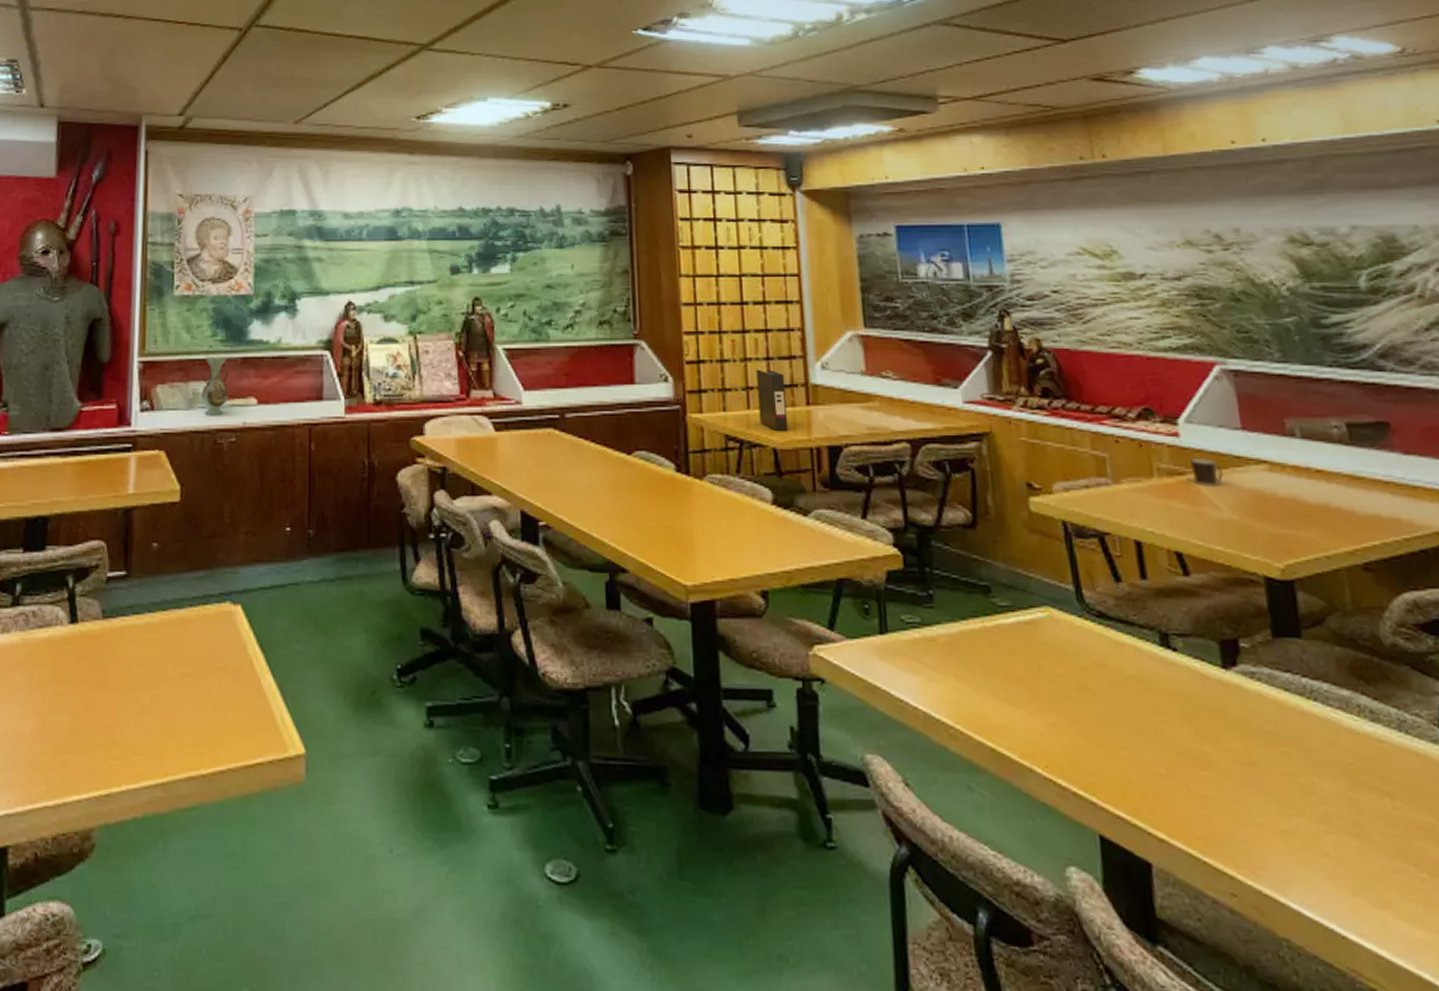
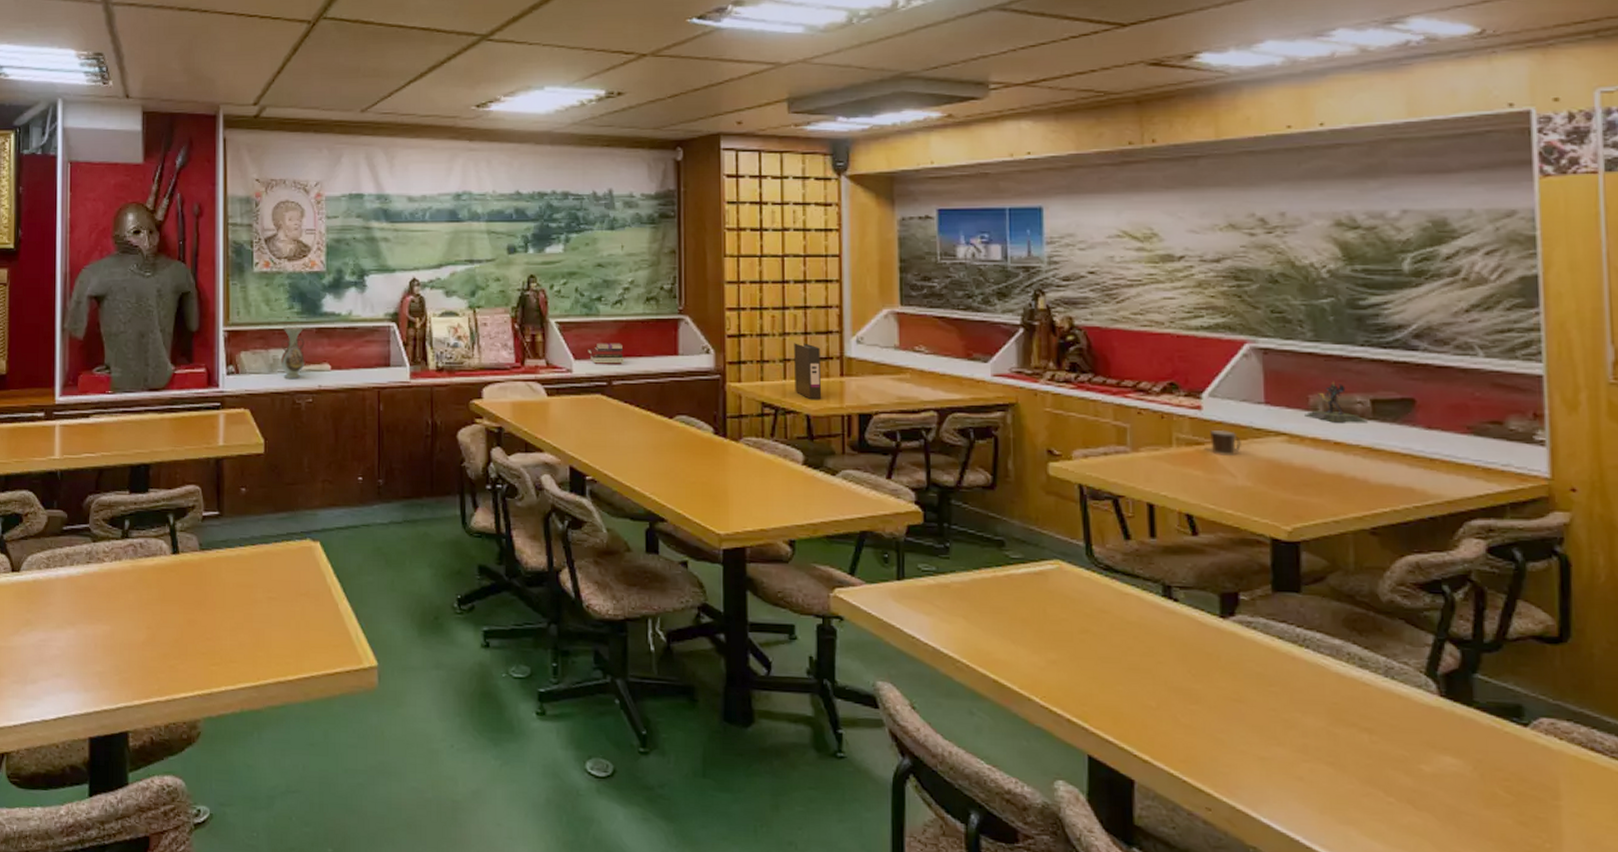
books: none [538,371,577,396] -> present [588,342,624,365]
figurine: none [1282,404,1347,449] -> present [1305,381,1369,424]

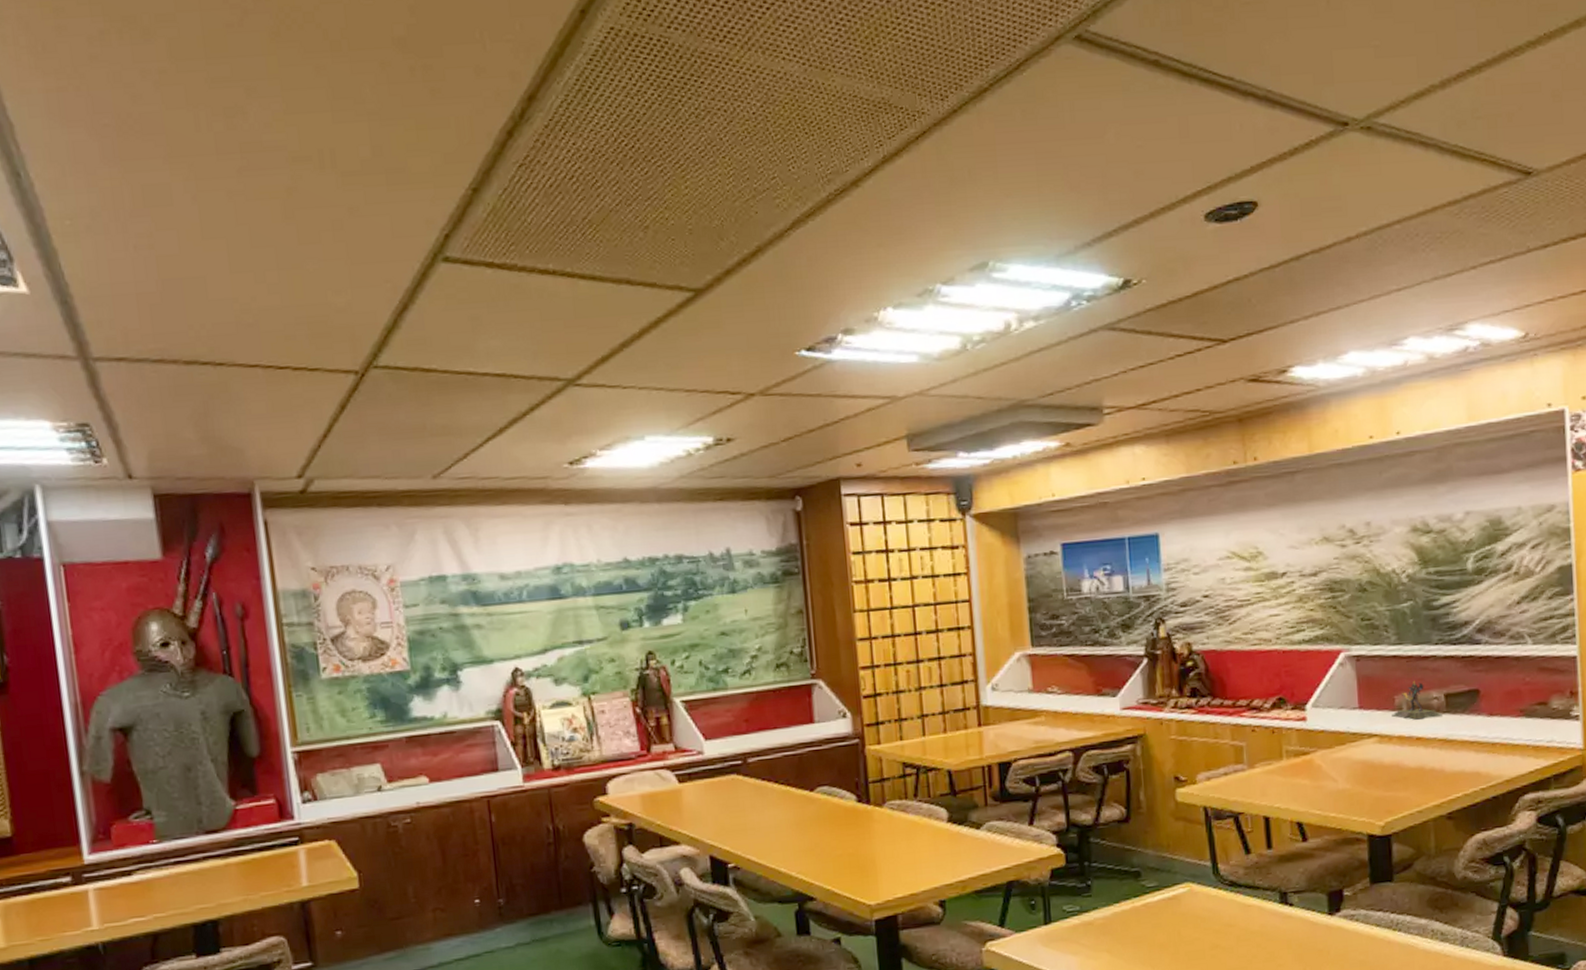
decorative vase: present [280,326,305,380] -> none [365,737,397,800]
books: present [588,342,624,365] -> none [718,716,758,742]
binder: present [794,343,822,400] -> none [931,695,962,755]
mug: present [1210,429,1241,457] -> none [1314,737,1341,763]

